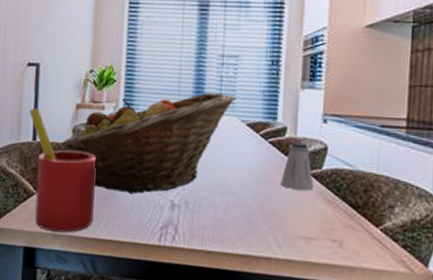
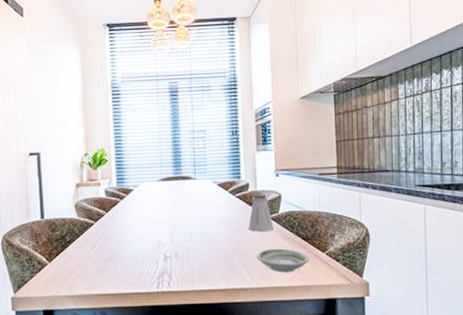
straw: present [29,107,97,233] -> none [35,190,101,293]
fruit basket: present [61,92,236,194] -> none [66,162,207,253]
saucer: none [287,212,357,247] -> present [257,248,309,273]

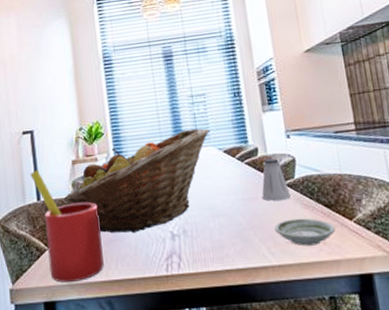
straw: none [35,190,101,293] -> present [30,169,104,282]
fruit basket: none [66,162,207,253] -> present [63,128,210,234]

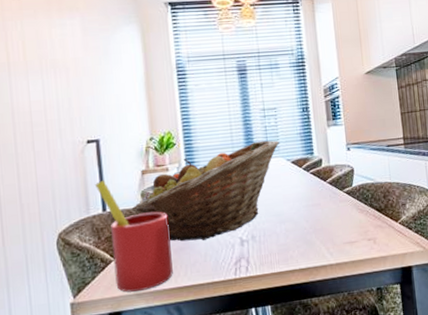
saltshaker: present [262,158,291,201] -> none [324,168,348,207]
saucer: present [274,218,335,246] -> none [334,221,384,246]

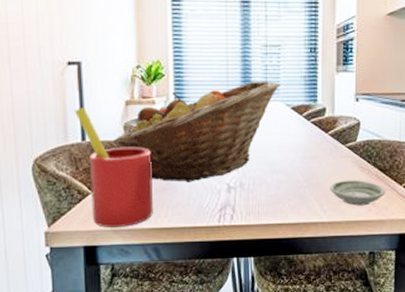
saucer: none [334,221,384,246] -> present [330,180,385,206]

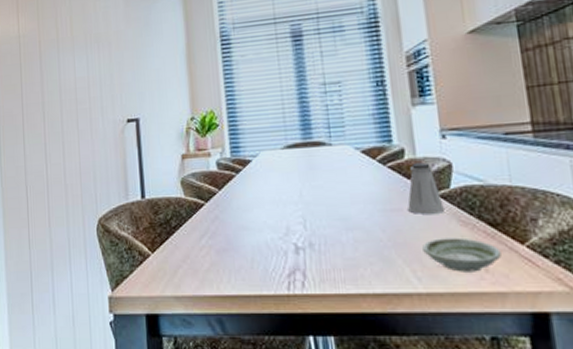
straw: present [75,106,153,227] -> none [135,163,215,293]
fruit basket: present [113,81,281,182] -> none [171,122,346,242]
saltshaker: none [323,120,350,161] -> present [408,162,444,214]

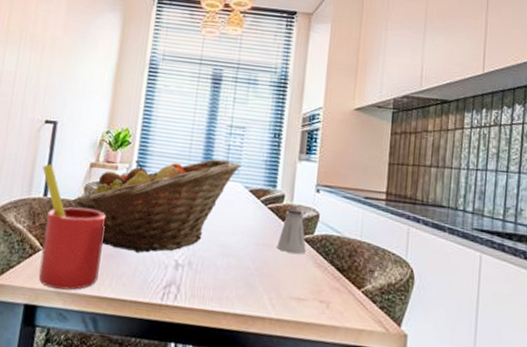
straw: none [135,163,215,293] -> present [38,163,106,290]
fruit basket: none [171,122,346,242] -> present [72,159,241,253]
saucer: present [422,237,501,272] -> none [281,274,342,307]

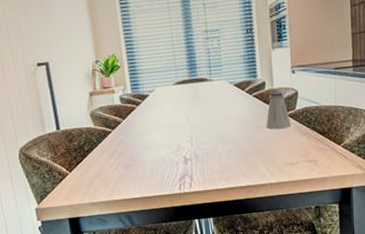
straw: present [38,163,106,290] -> none [48,101,123,201]
fruit basket: present [72,159,241,253] -> none [82,63,223,159]

